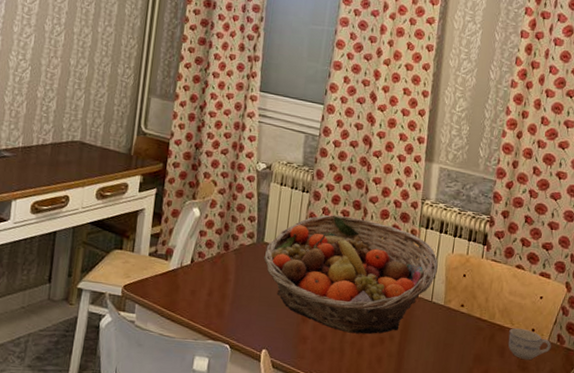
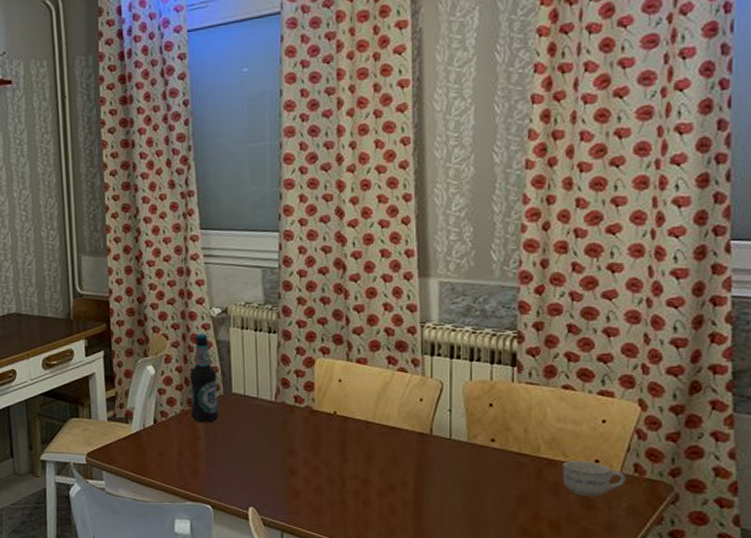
bottle: none [225,184,254,268] -> present [189,334,218,423]
fruit basket: present [263,214,438,334] -> none [235,353,453,483]

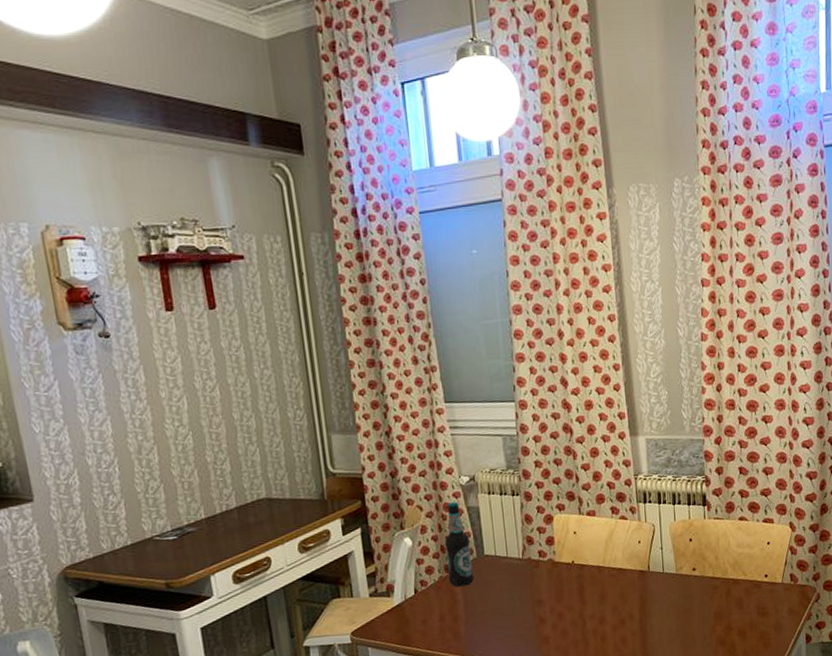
cup: present [562,460,626,498] -> none [743,576,786,606]

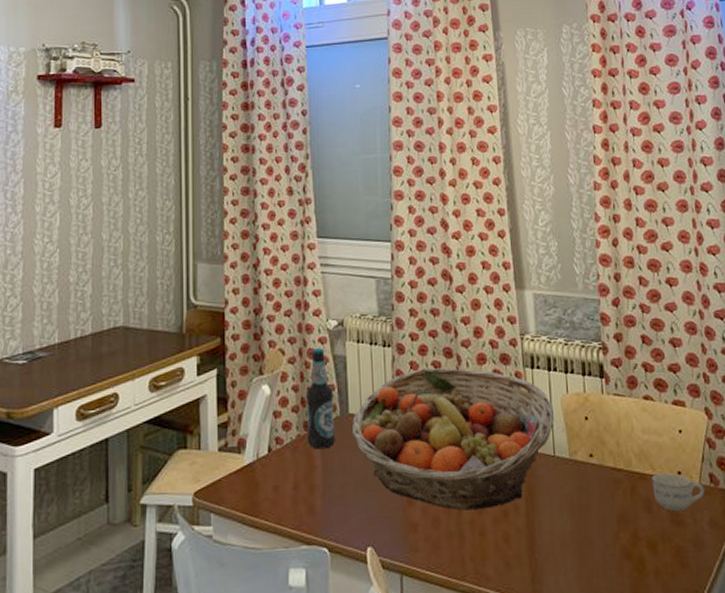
fruit basket: none [488,508,663,623] -> present [351,367,554,511]
cup: none [743,576,786,606] -> present [651,472,705,512]

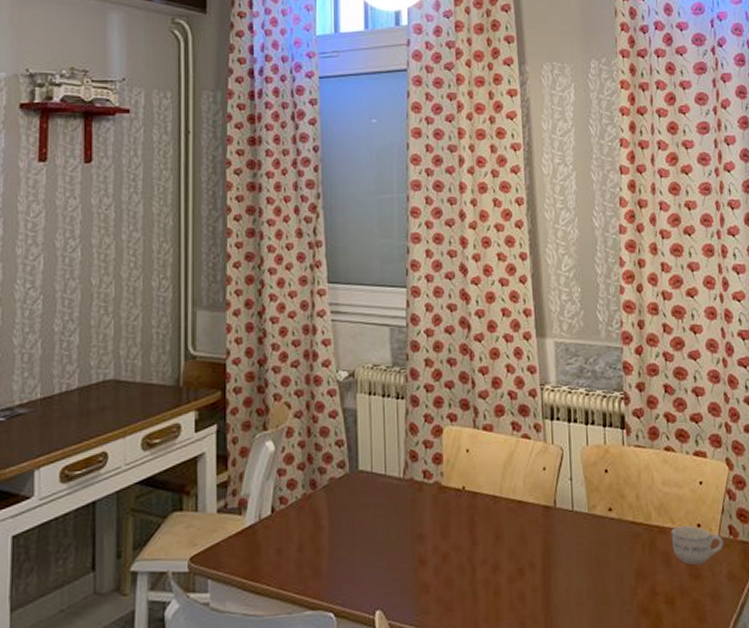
bottle: present [305,348,335,450] -> none [312,401,343,509]
fruit basket: present [351,367,554,511] -> none [361,420,573,570]

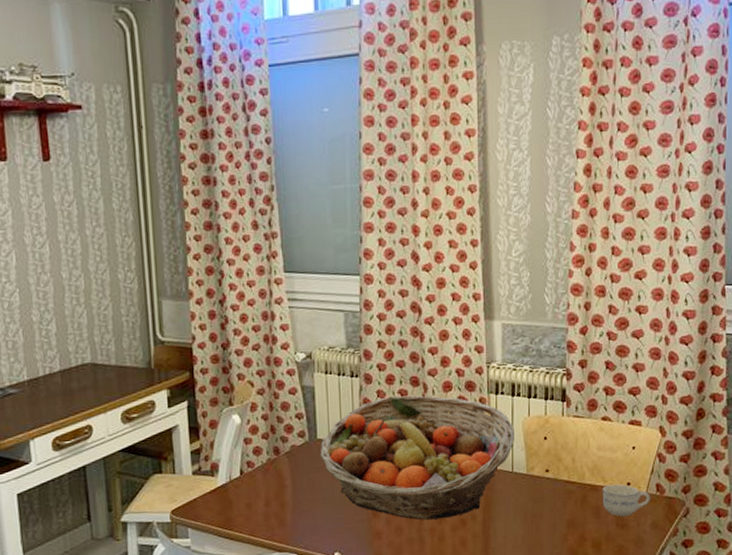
fruit basket: none [361,420,573,570] -> present [320,395,514,520]

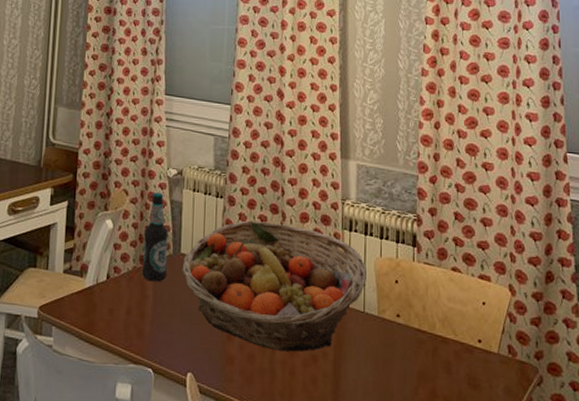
bottle: none [275,380,304,471] -> present [142,192,168,282]
cup: present [602,484,650,517] -> none [453,339,502,377]

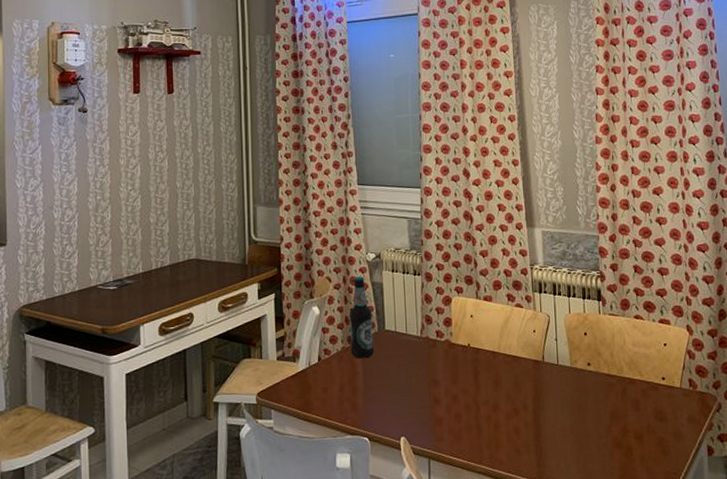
fruit basket: present [182,220,366,352] -> none [387,292,558,408]

